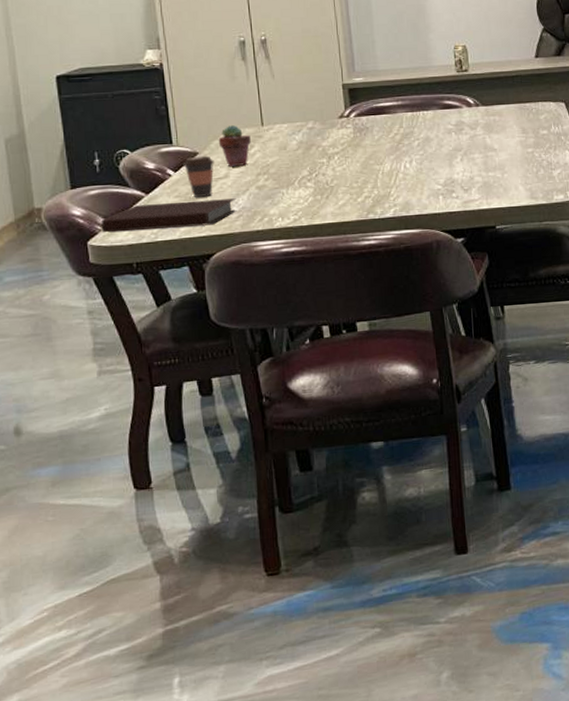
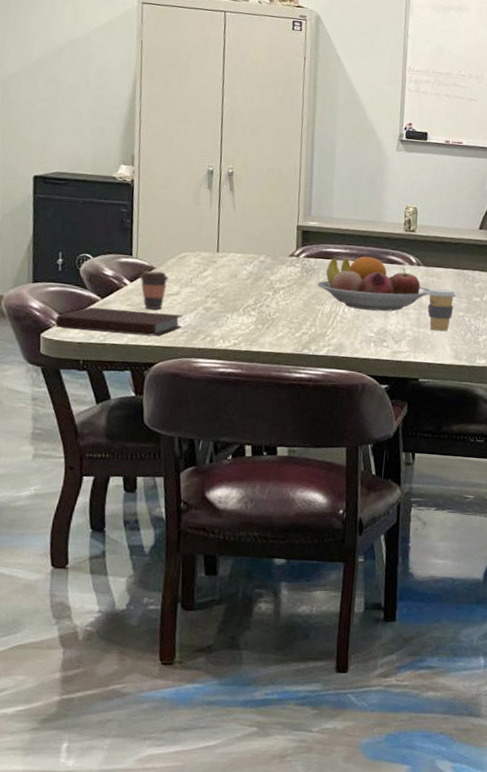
potted succulent: present [218,125,251,166] -> none [175,247,205,286]
fruit bowl: none [372,105,493,162] -> present [316,256,430,312]
coffee cup: none [489,127,523,173] -> present [426,288,457,331]

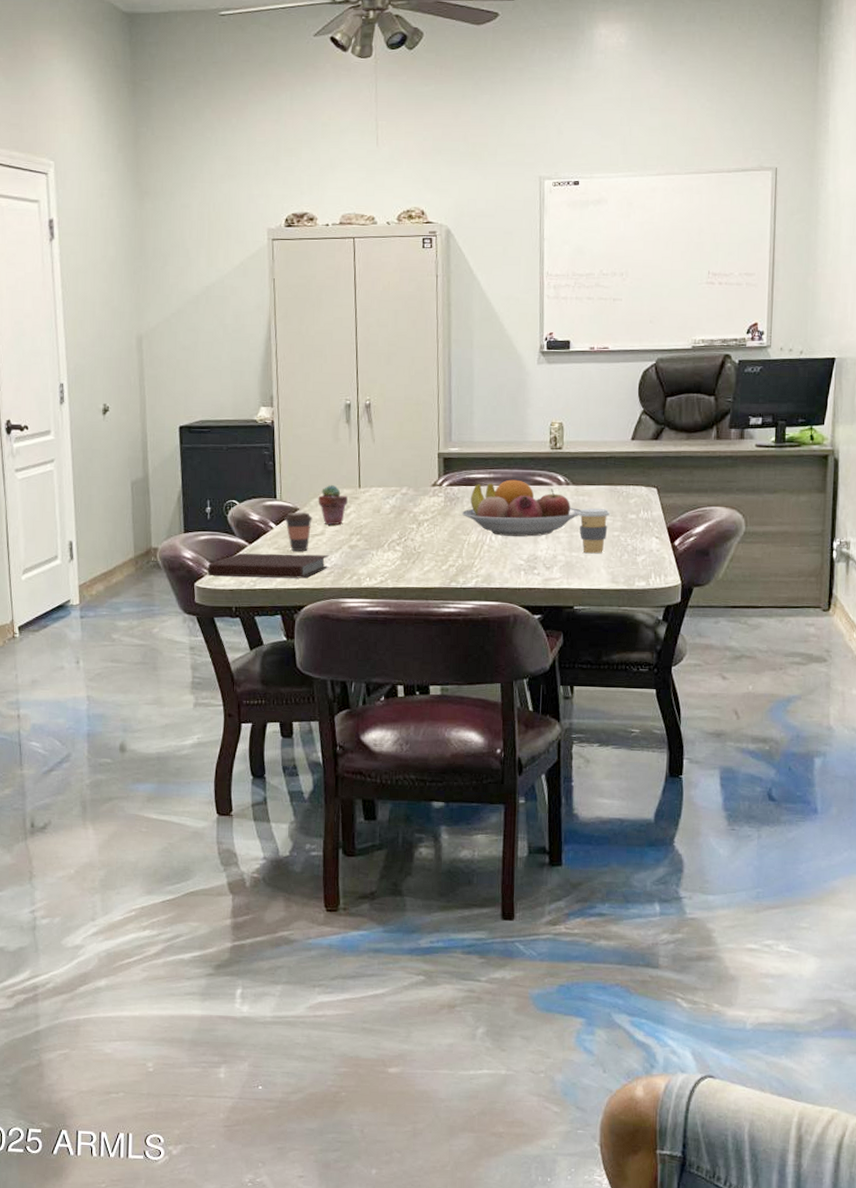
potted succulent: none [175,247,205,286] -> present [318,485,348,525]

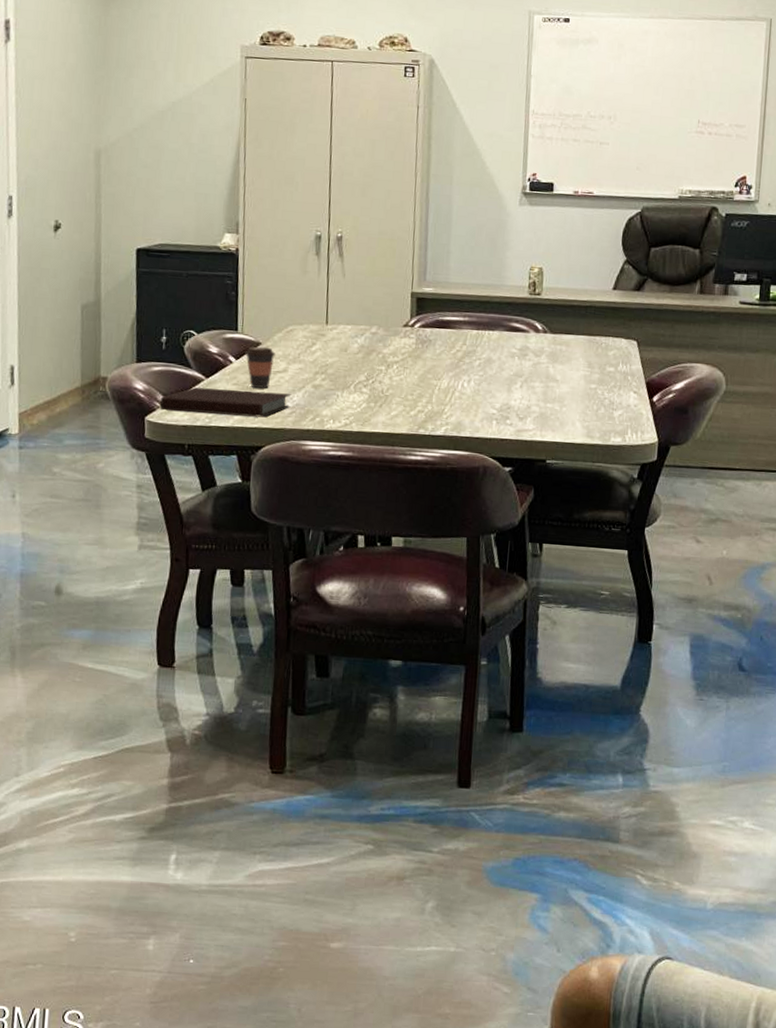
potted succulent: present [318,485,348,525] -> none [282,320,314,362]
fruit bowl: present [461,479,581,537] -> none [433,324,558,385]
coffee cup: present [577,508,611,554] -> none [554,358,589,406]

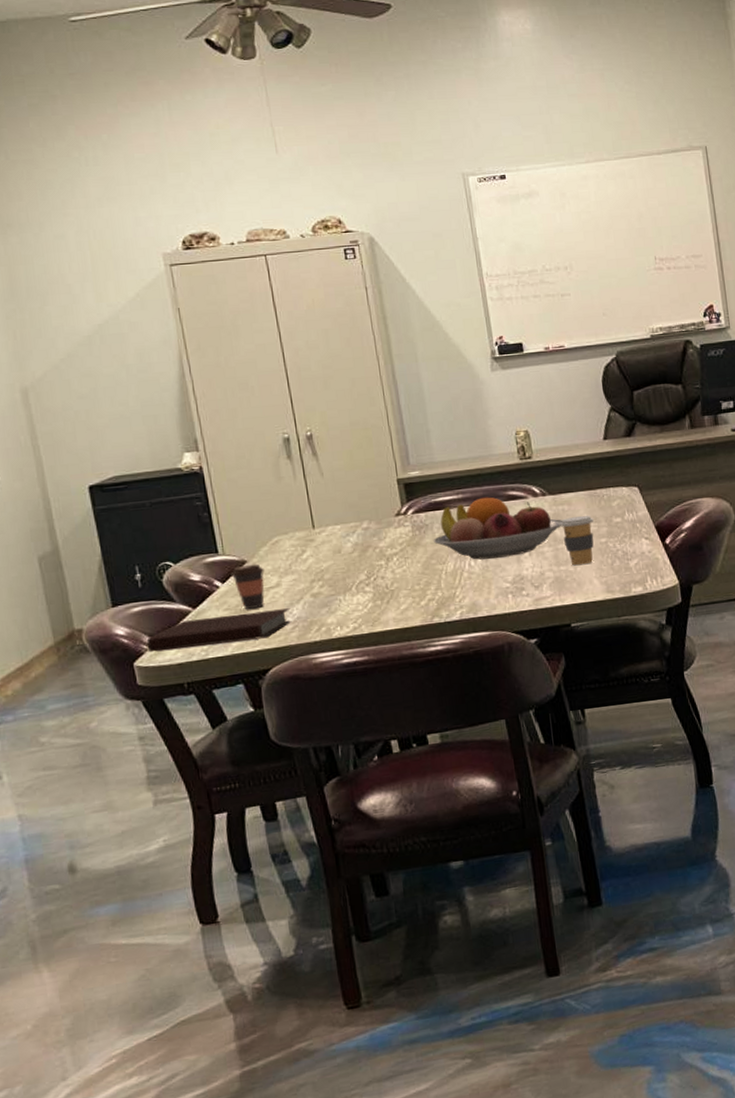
fruit bowl: none [433,324,558,385] -> present [433,497,562,560]
coffee cup: none [554,358,589,406] -> present [559,516,595,566]

